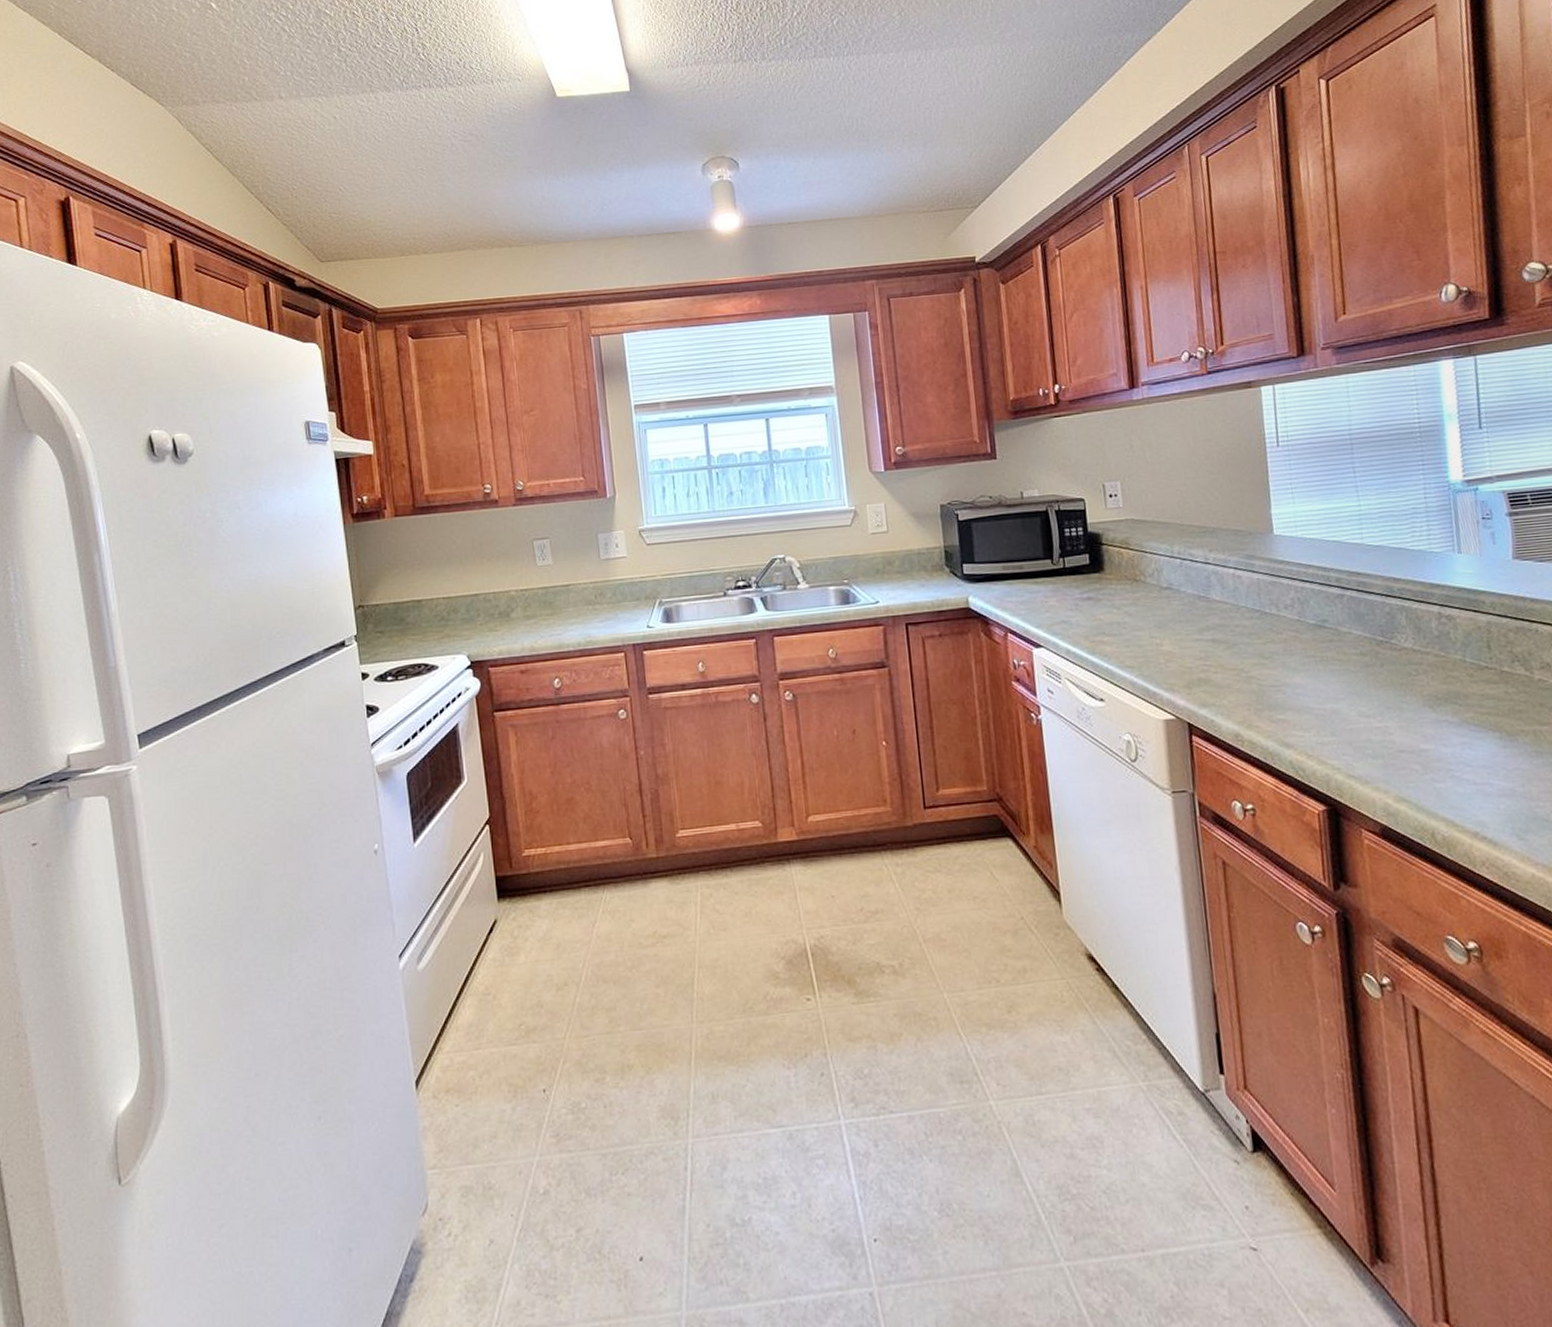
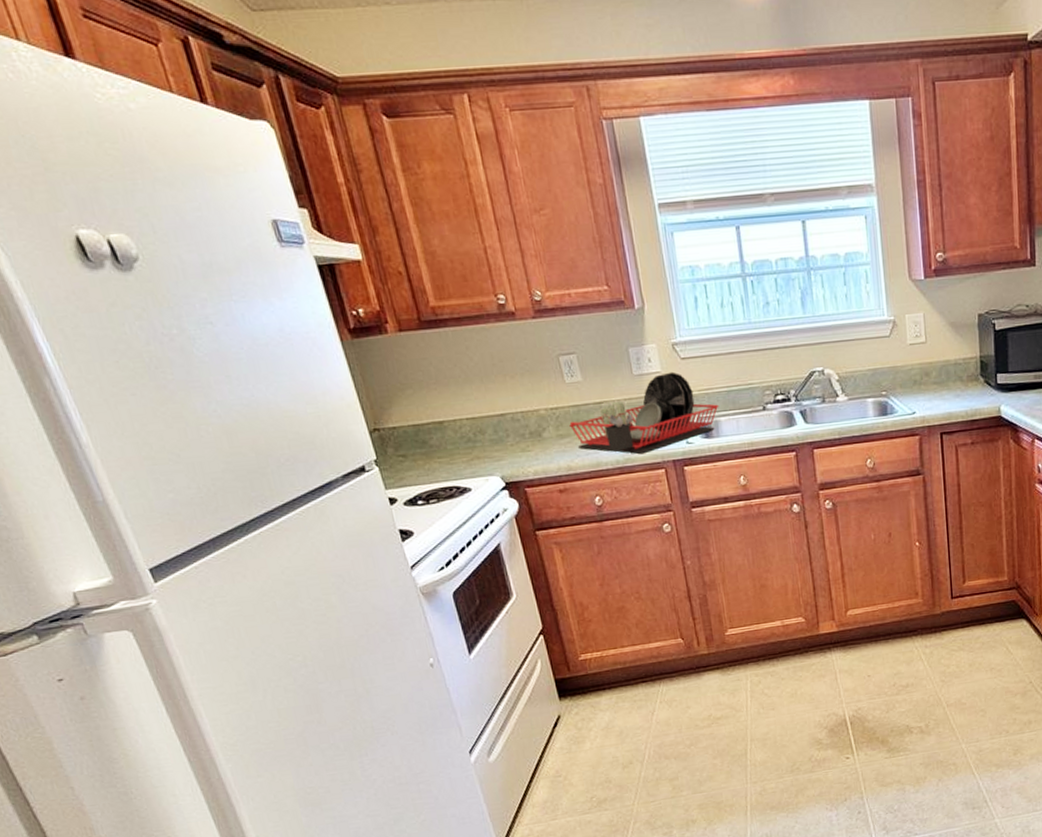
dish rack: none [537,556,681,637] -> present [569,371,719,455]

